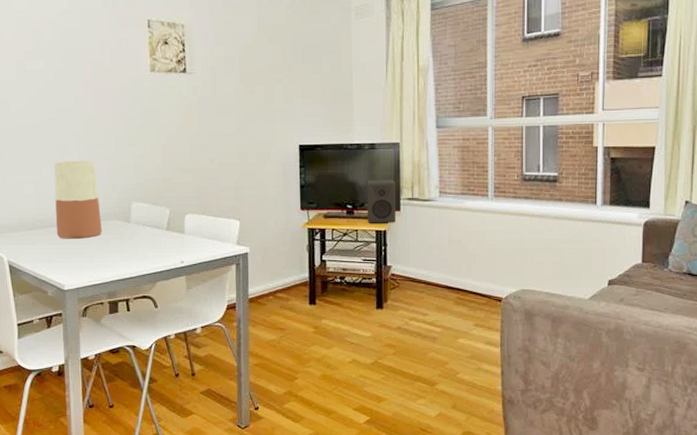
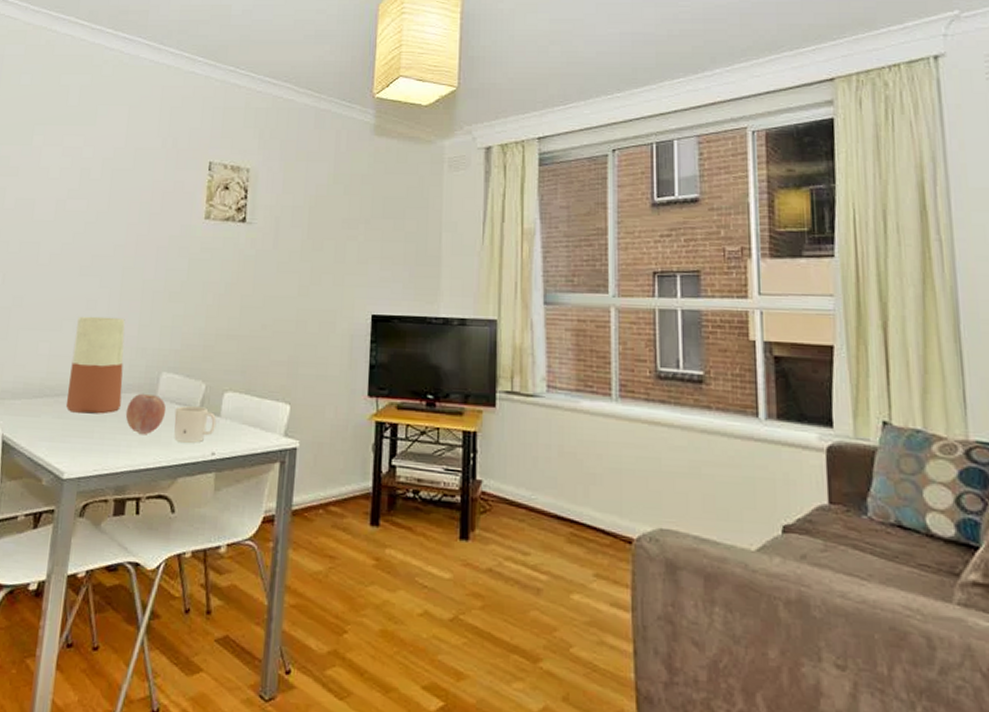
fruit: none [107,220,140,252] -> present [125,393,166,435]
mug: none [147,227,182,256] -> present [174,406,217,444]
speaker: present [366,179,397,223] -> none [452,363,491,423]

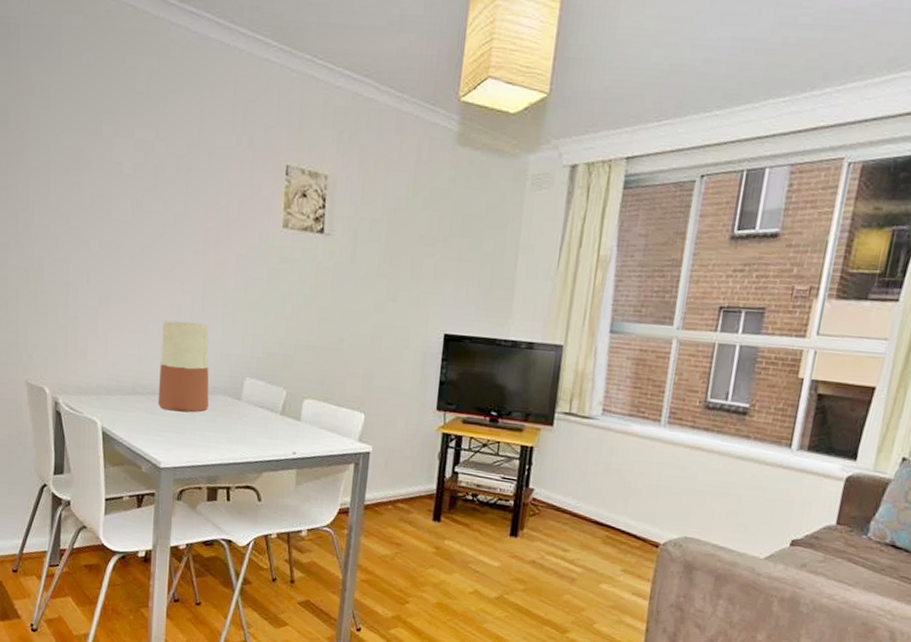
fruit: present [125,393,166,435] -> none [213,395,251,434]
mug: present [174,406,217,444] -> none [258,409,297,443]

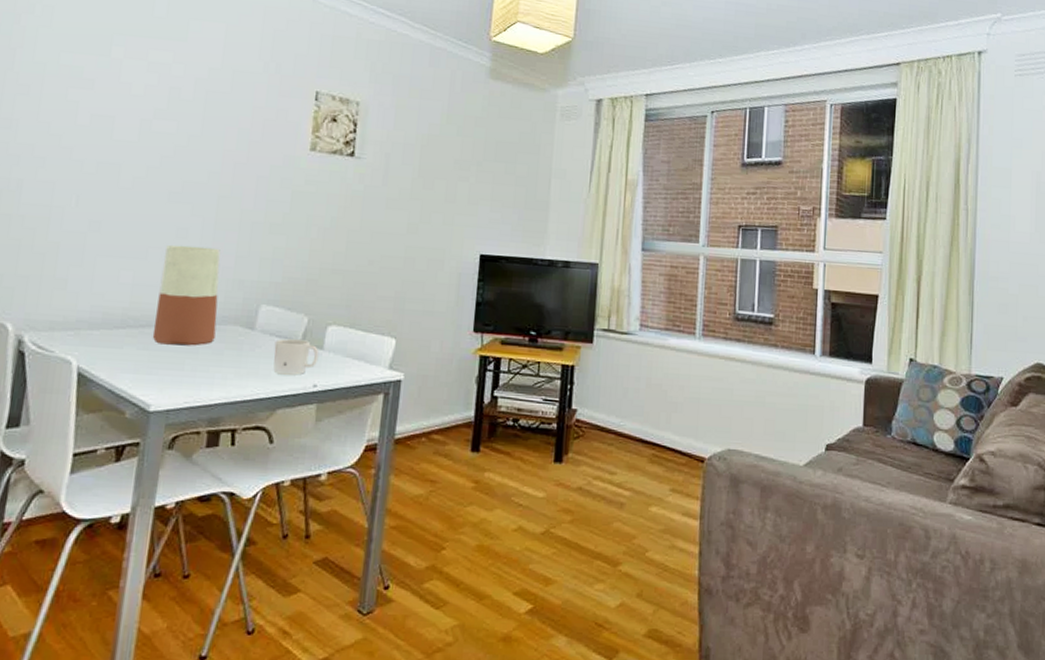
mug: none [258,409,297,443] -> present [273,339,319,376]

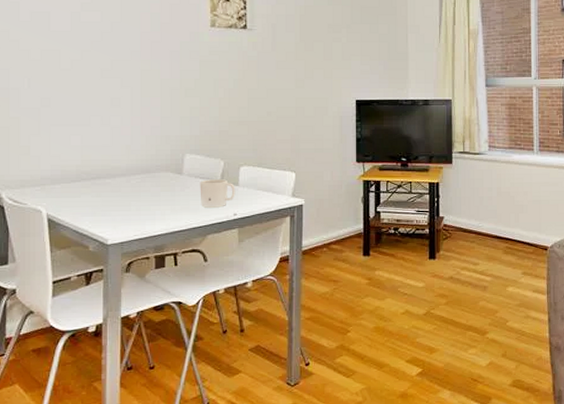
vase: present [152,244,221,346] -> none [102,112,152,191]

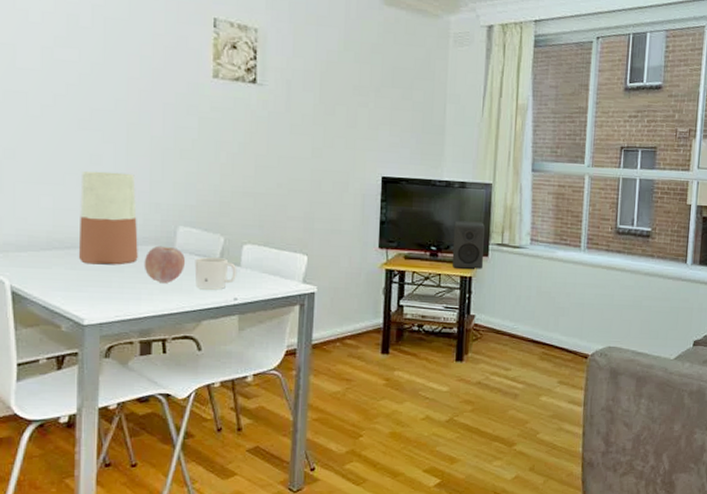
vase: none [102,112,152,191] -> present [78,170,138,265]
fruit: none [157,172,192,205] -> present [144,245,186,284]
speaker: none [420,134,449,176] -> present [452,220,486,269]

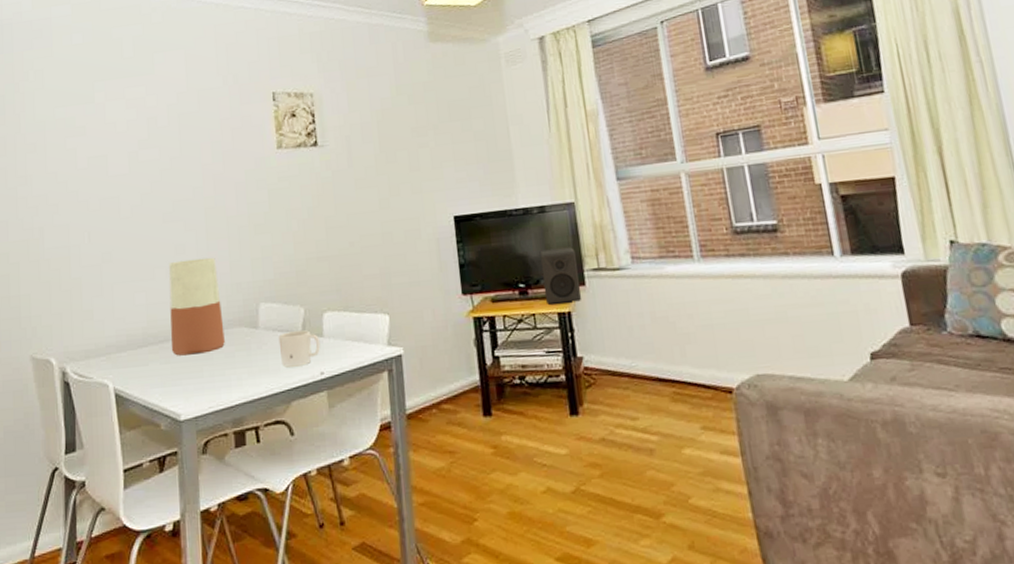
fruit: present [144,245,186,284] -> none [230,326,270,367]

